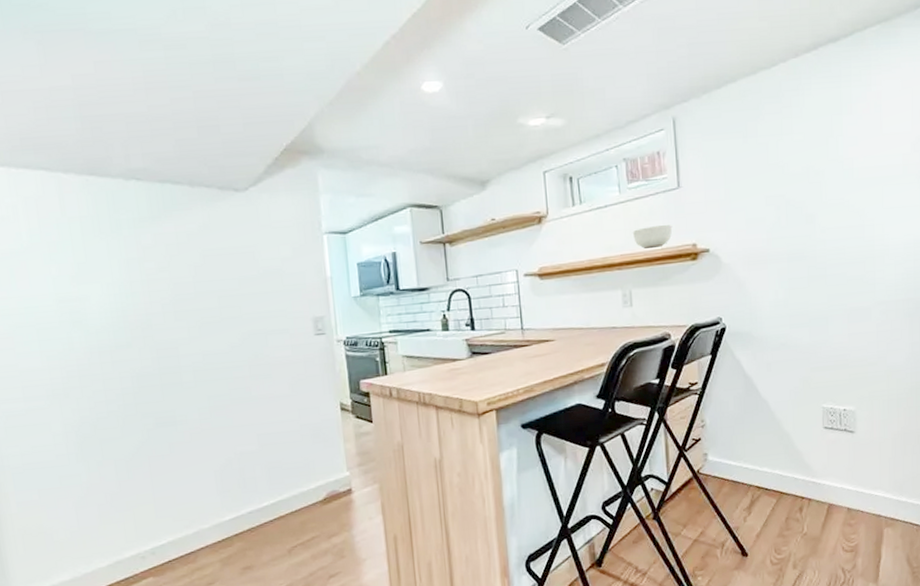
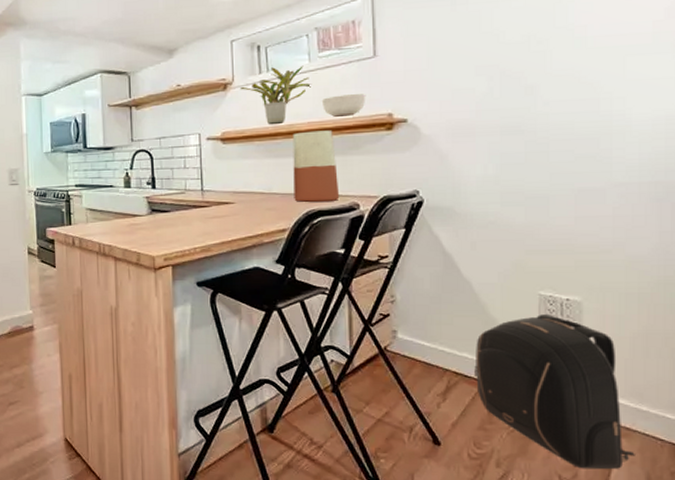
potted plant: none [554,197,622,259] -> present [240,65,311,125]
vase: none [607,262,653,335] -> present [292,130,340,202]
backpack: none [773,424,898,560] -> present [474,313,635,470]

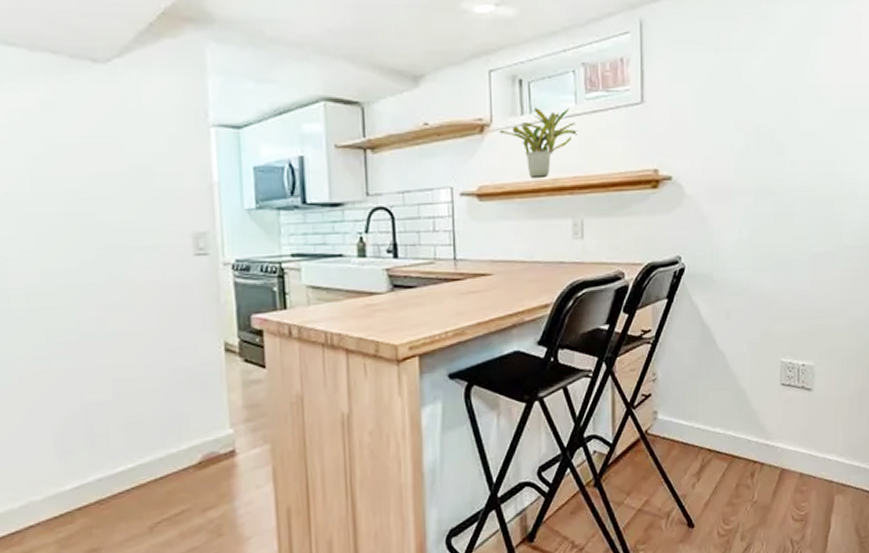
vase: present [292,130,340,202] -> none [557,187,605,272]
bowl: present [322,94,366,118] -> none [589,145,633,173]
backpack: present [474,313,635,470] -> none [725,380,848,530]

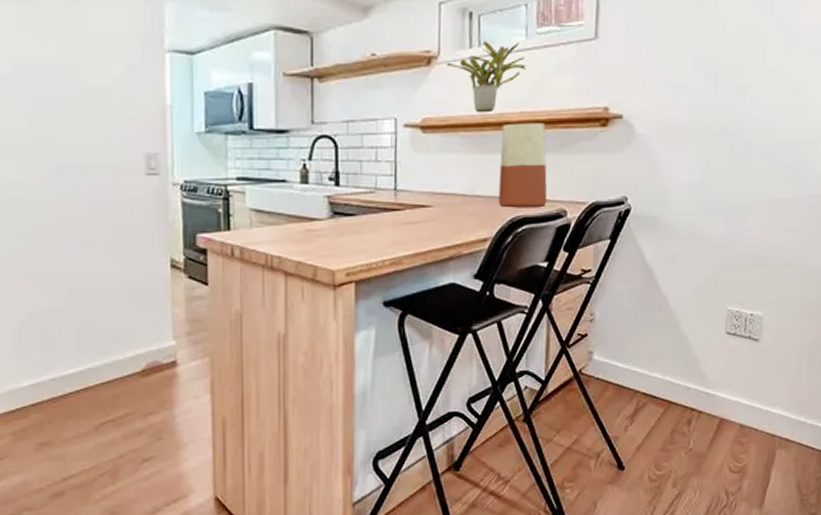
vase: none [557,187,605,272] -> present [498,123,548,207]

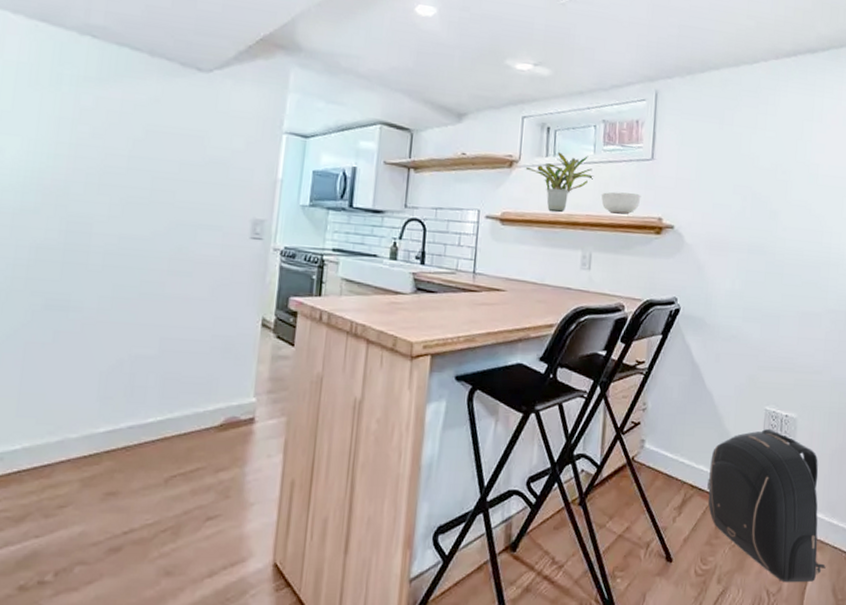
vase: present [498,123,548,207] -> none [565,224,609,300]
bowl: none [537,82,584,109] -> present [601,192,641,215]
backpack: none [662,329,790,482] -> present [707,428,826,583]

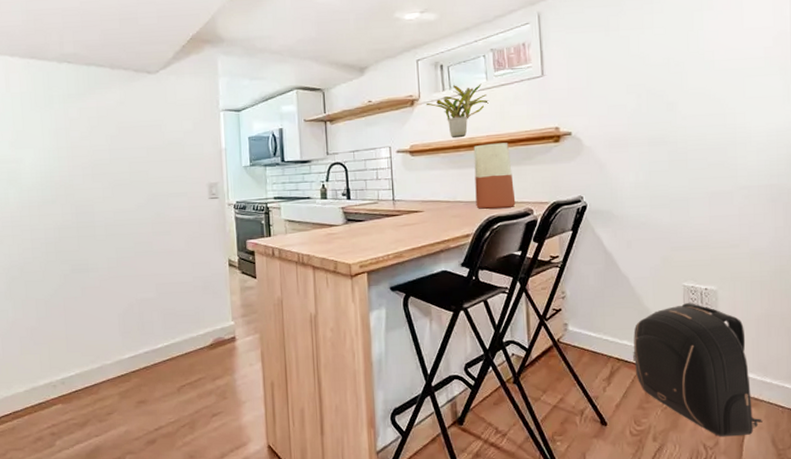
vase: none [565,224,609,300] -> present [473,143,516,209]
bowl: present [601,192,641,215] -> none [499,109,536,132]

